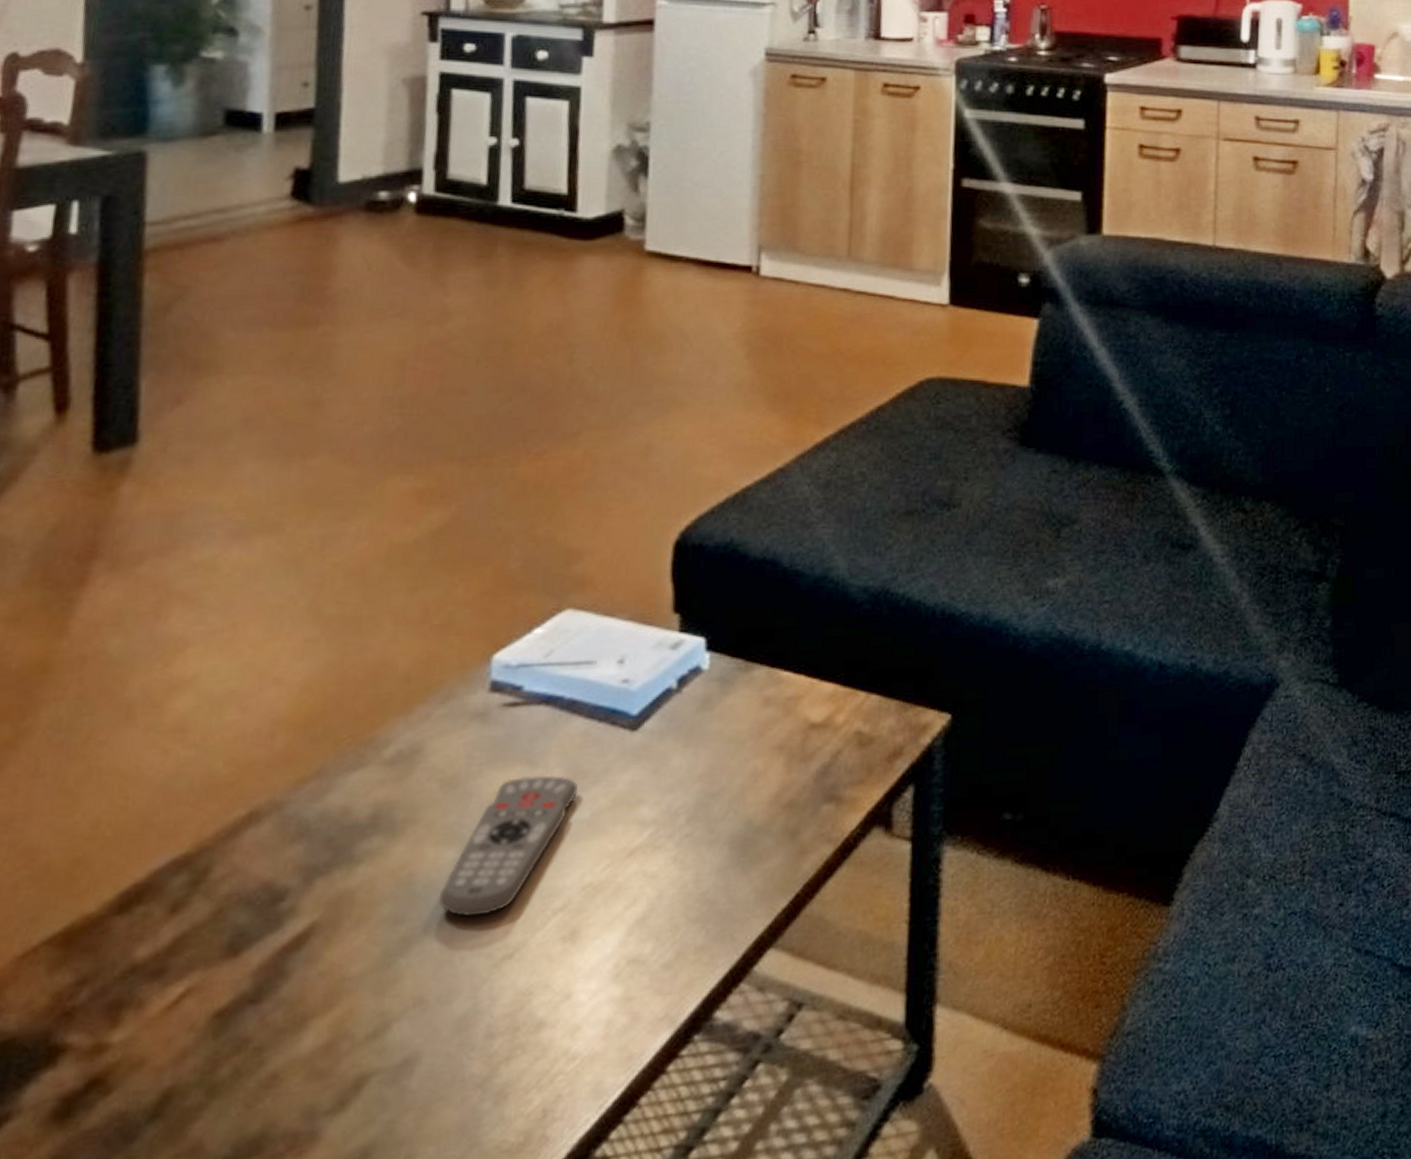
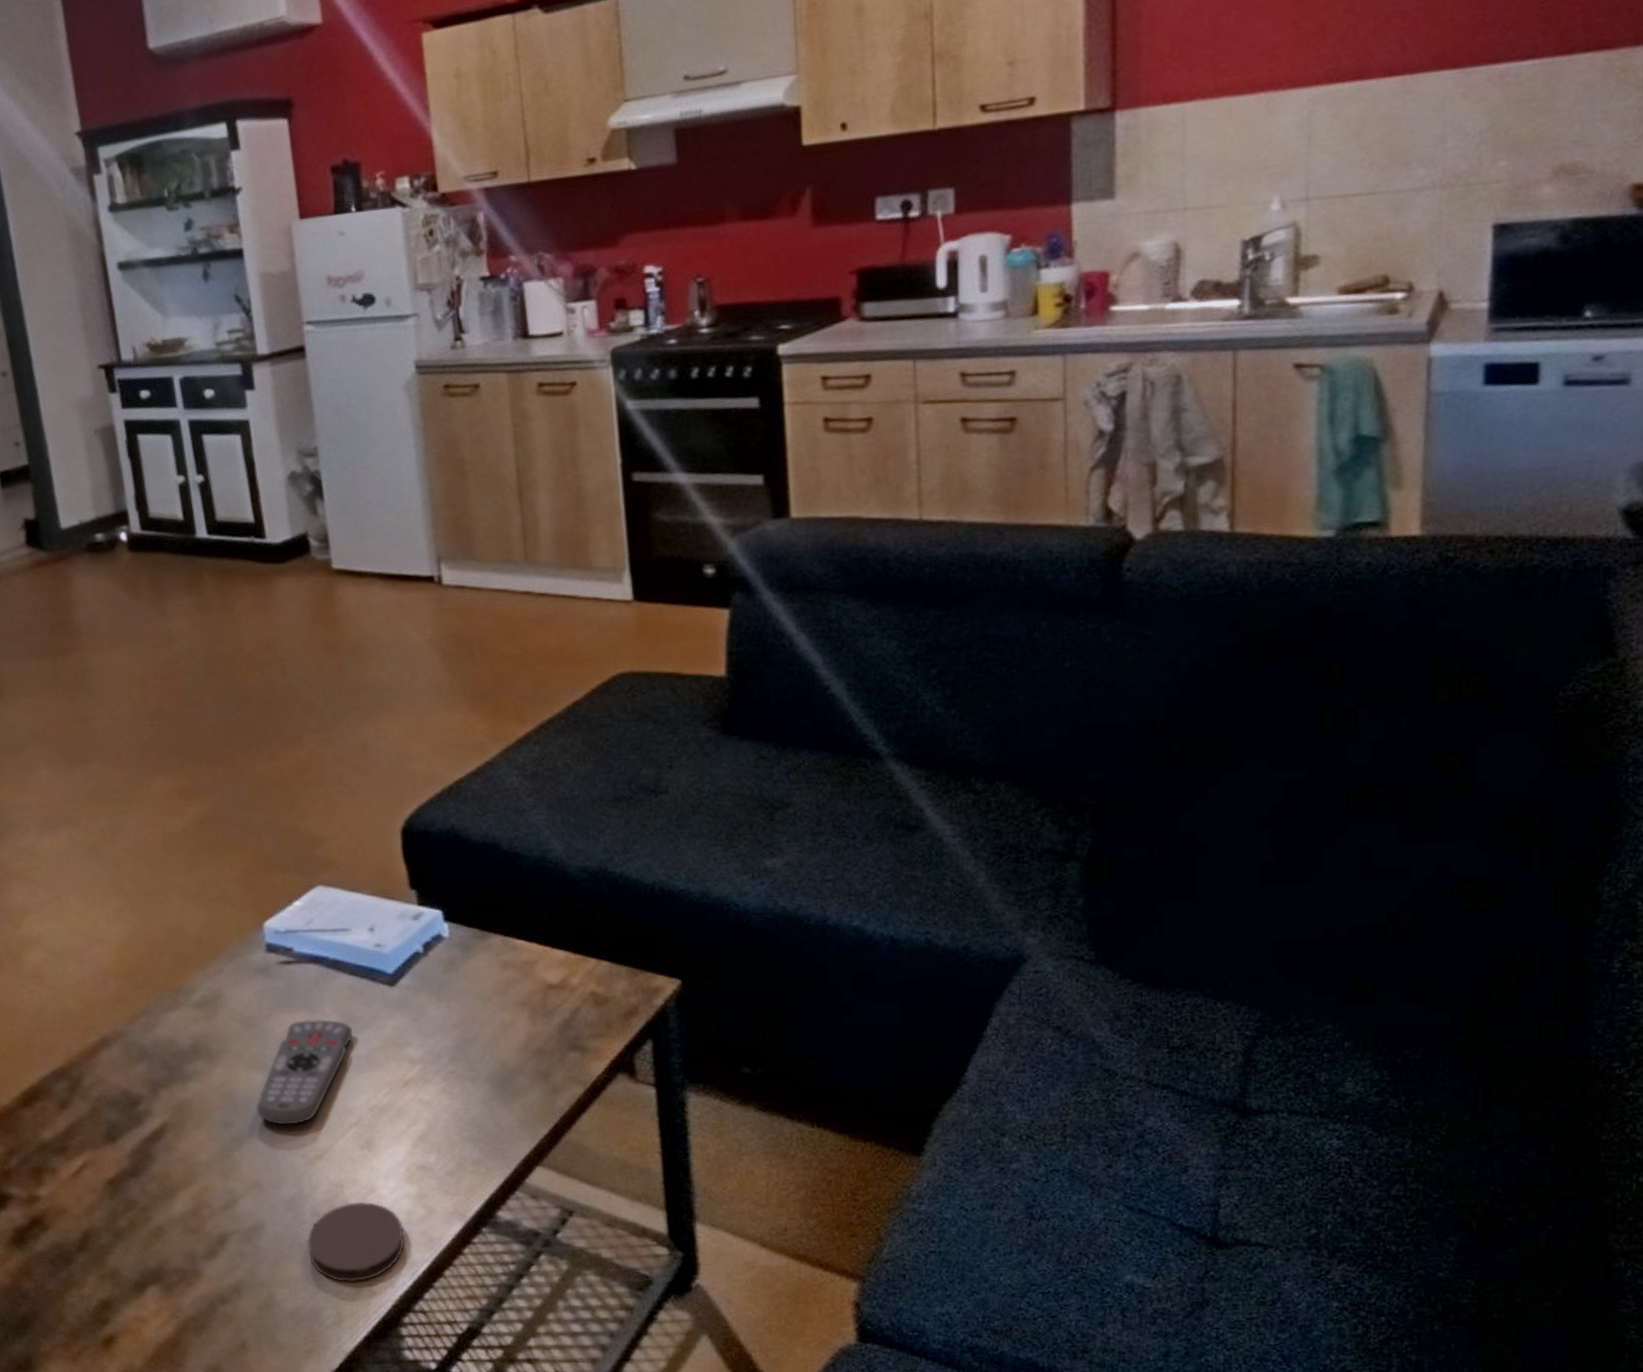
coaster: none [470,1013,599,1127] -> present [307,1202,406,1283]

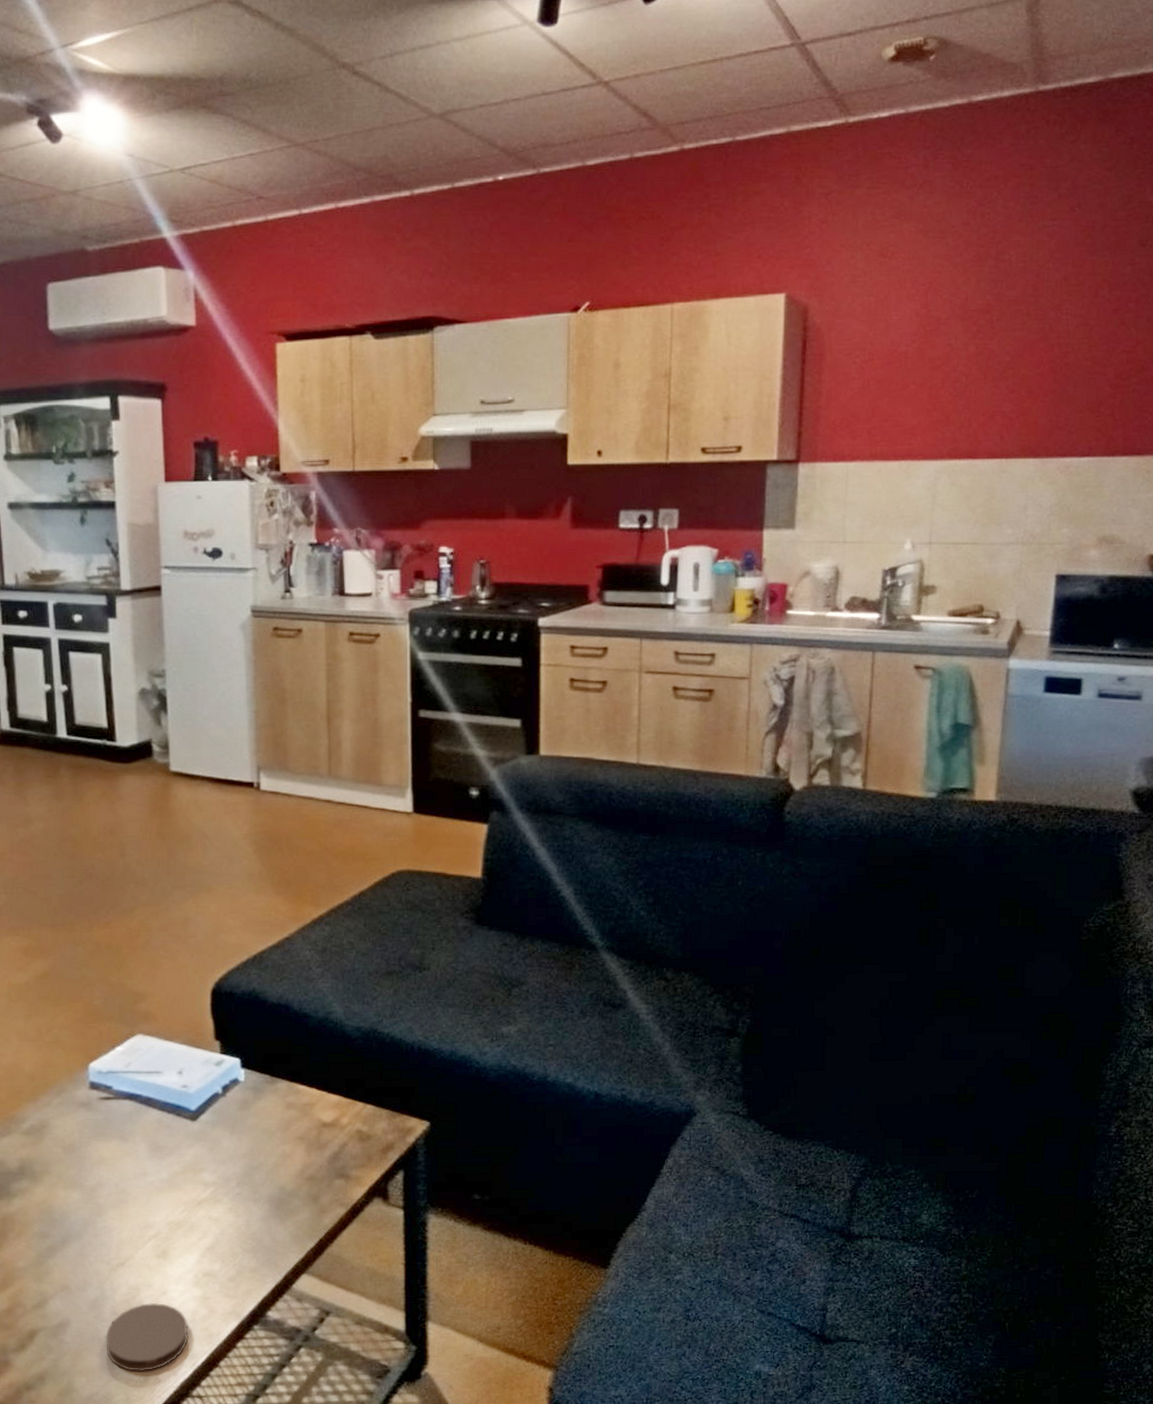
remote control: present [256,1019,353,1126] -> none [71,1147,158,1237]

